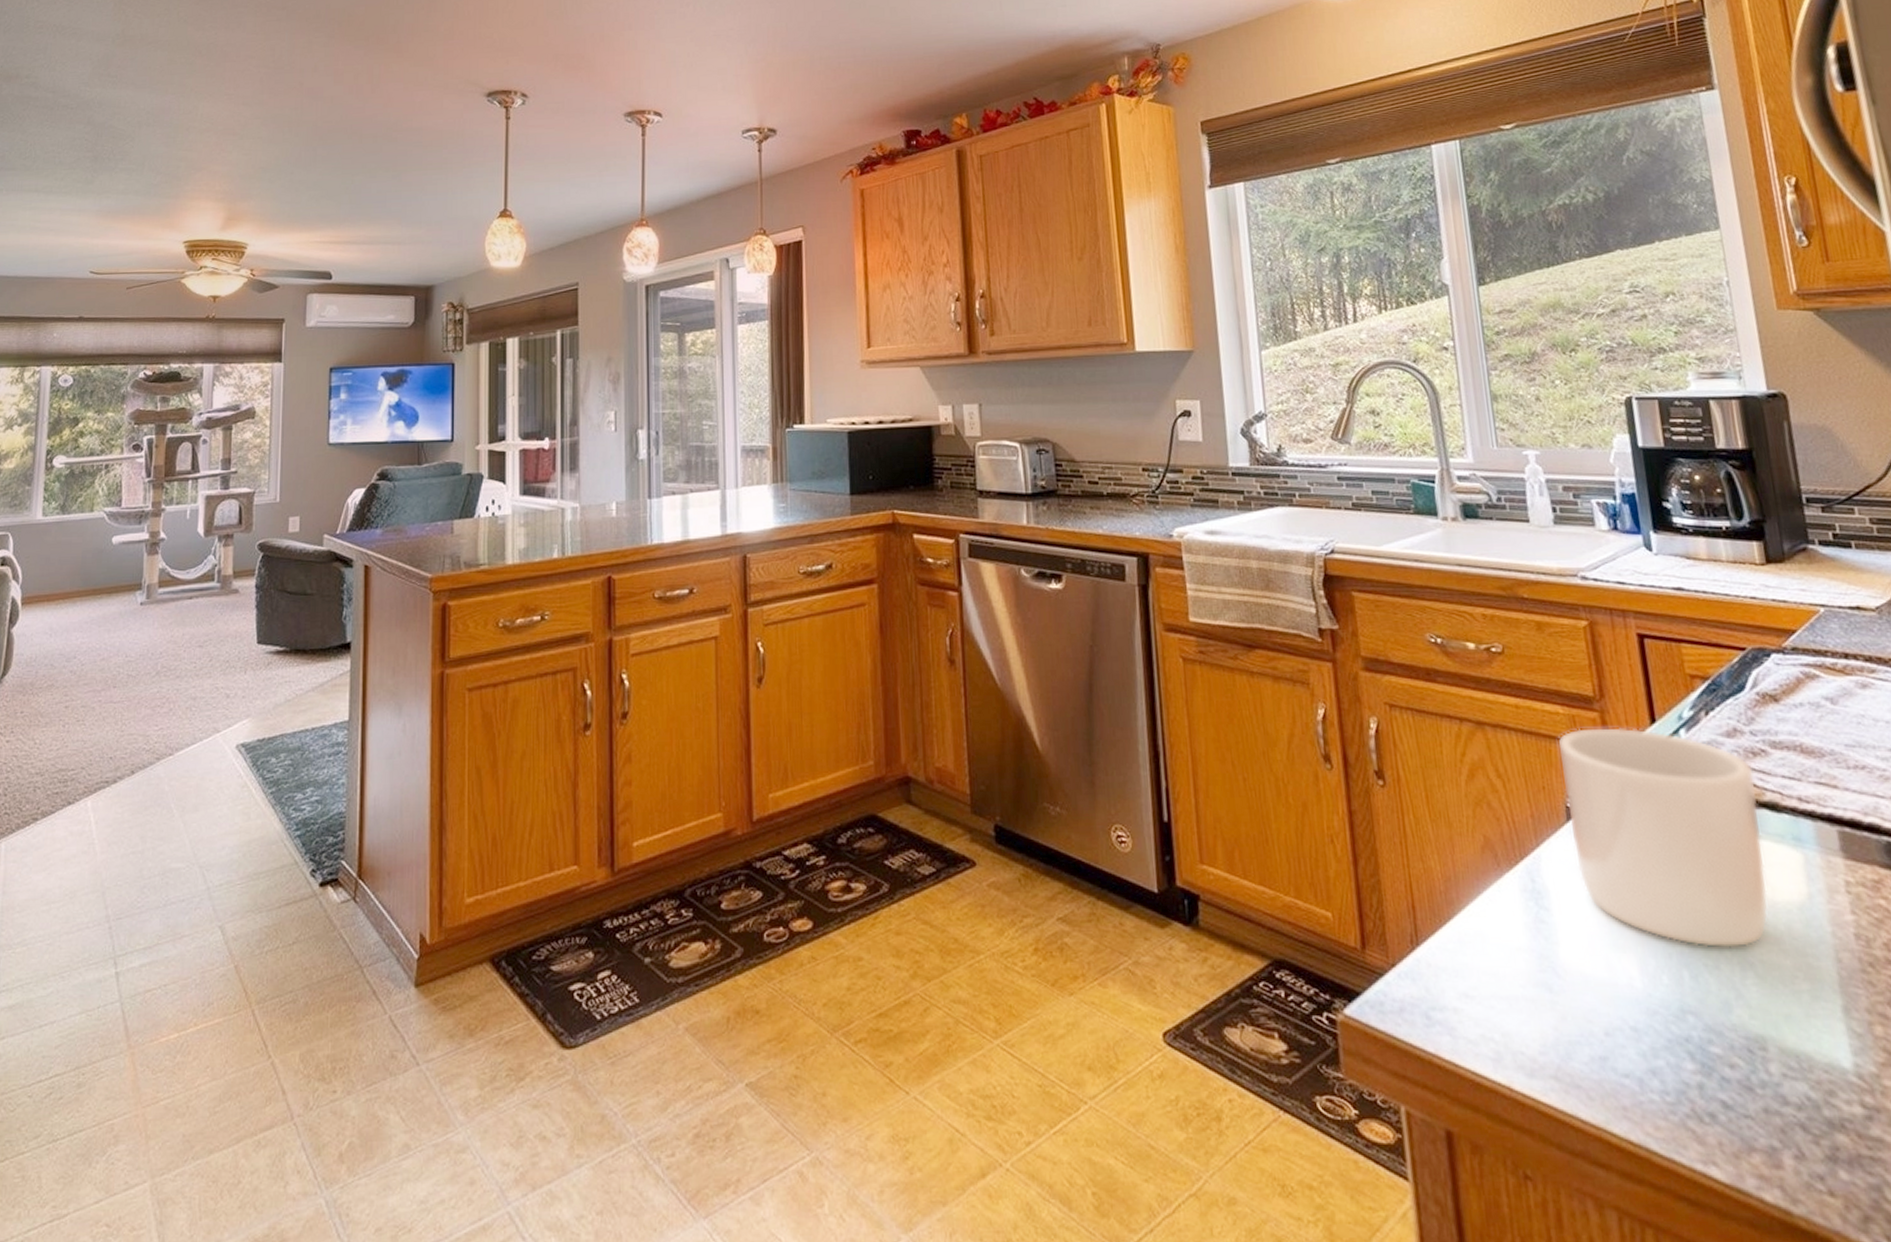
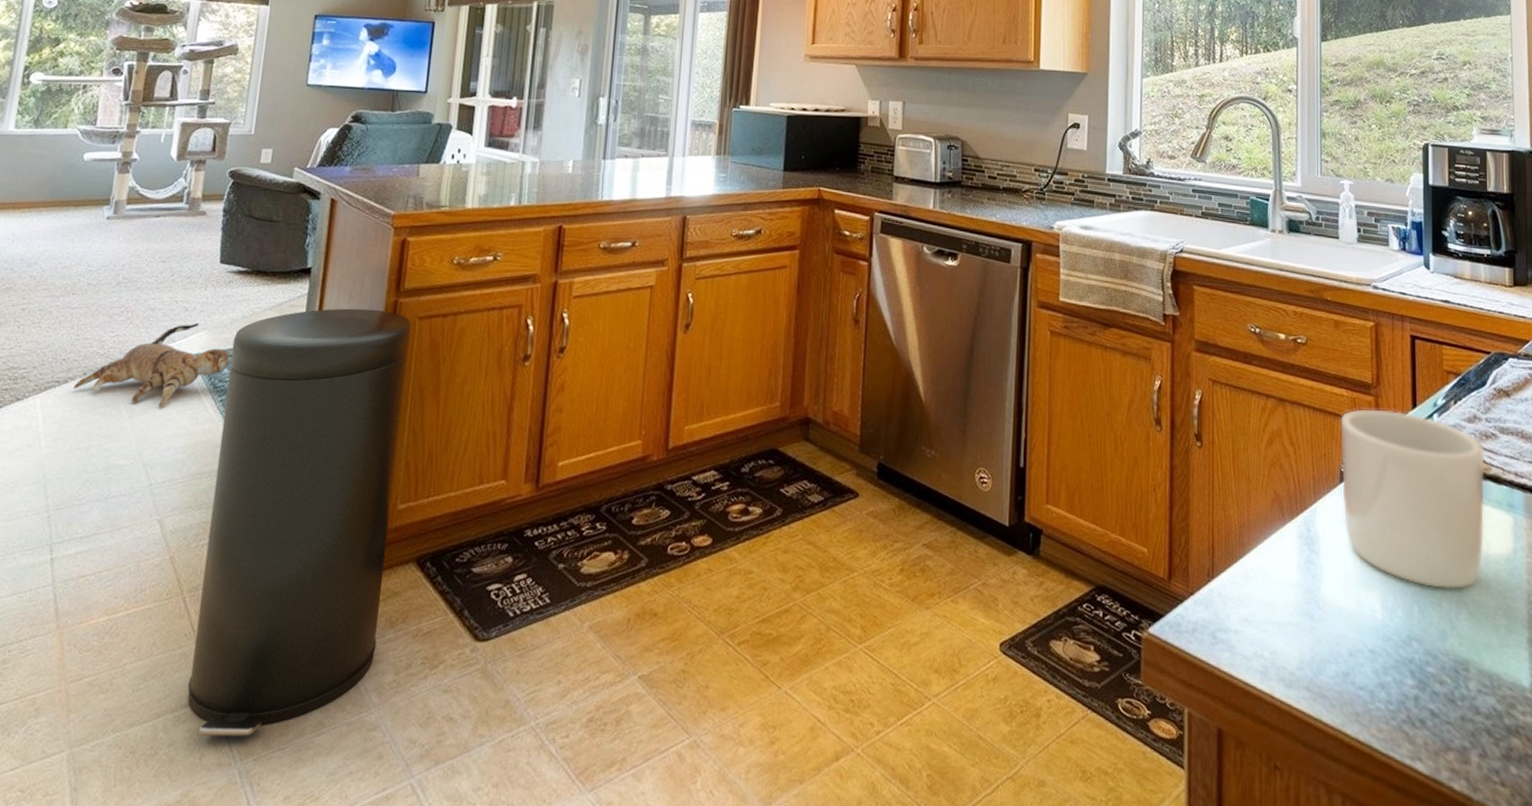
cat: none [122,710,279,804] -> present [73,323,233,408]
pedal bin: none [265,683,461,1162] -> present [188,308,412,736]

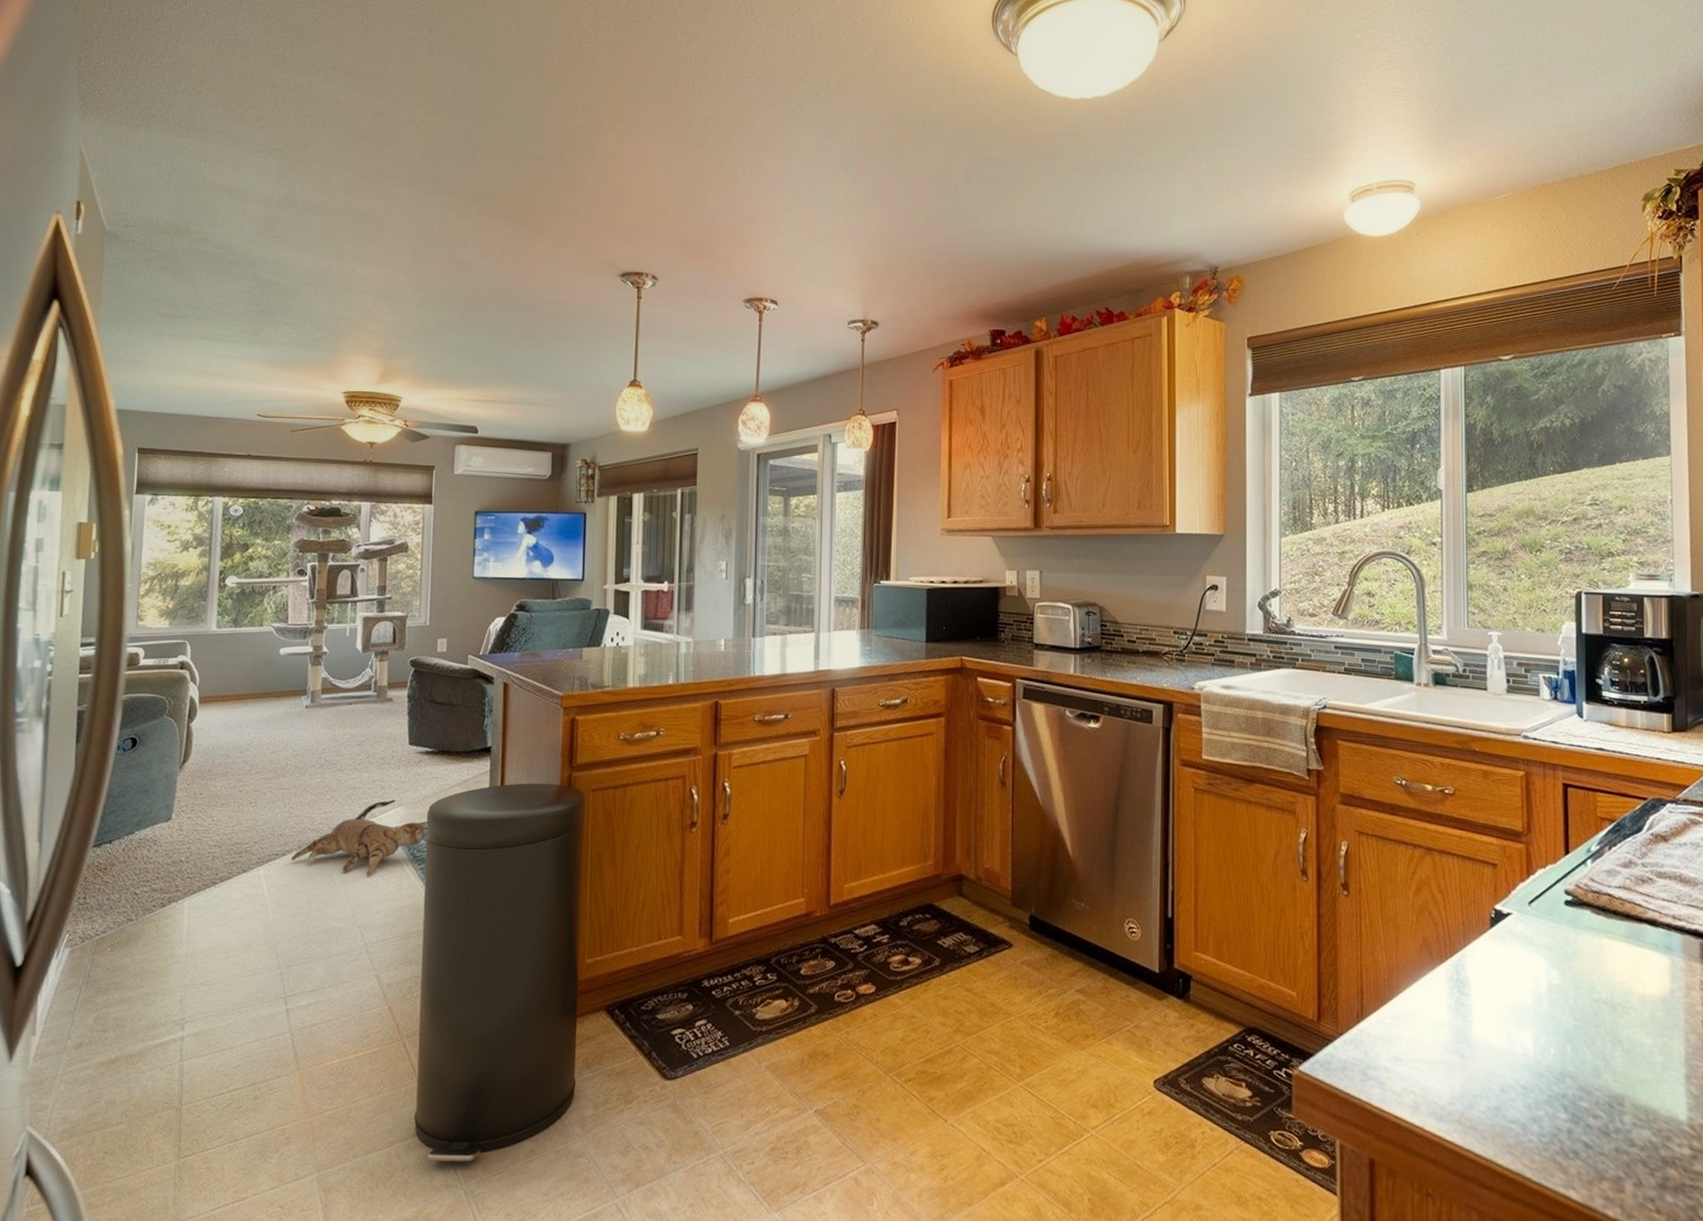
mug: present [1339,408,1486,590] -> none [1489,855,1642,1029]

